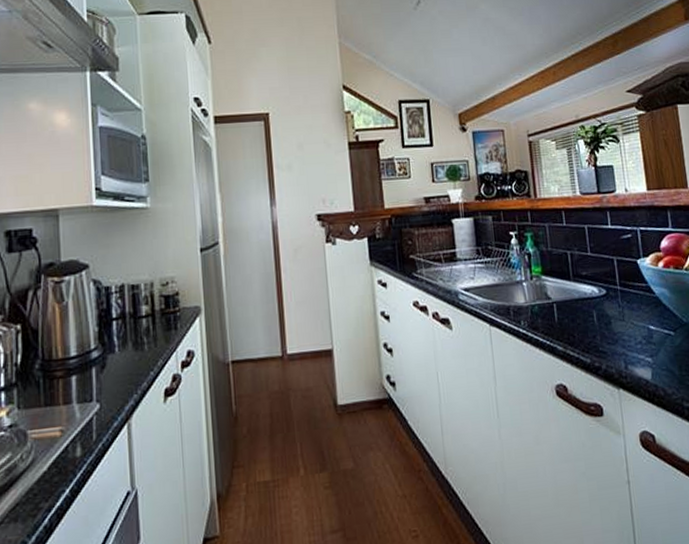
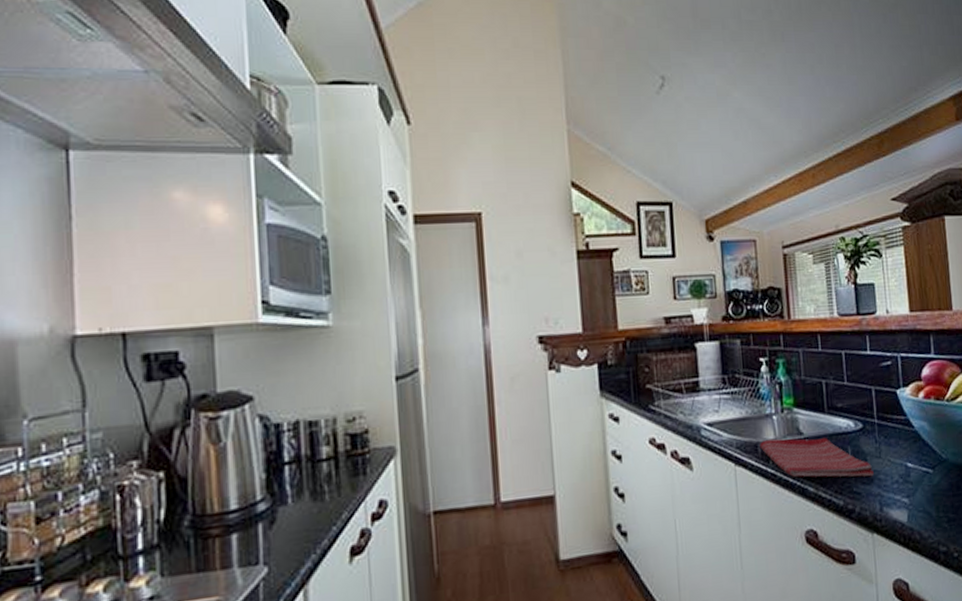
dish towel: none [512,301,618,338] -> present [760,437,874,478]

